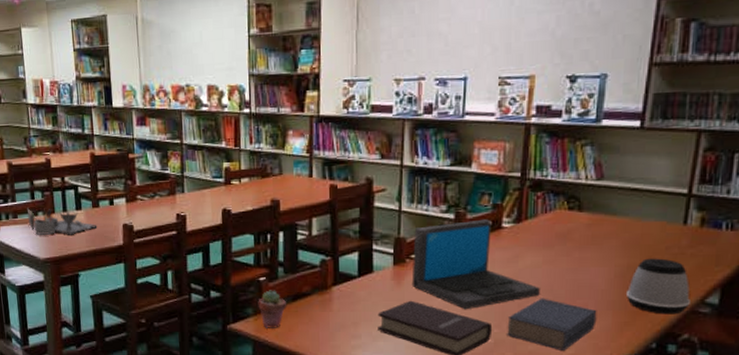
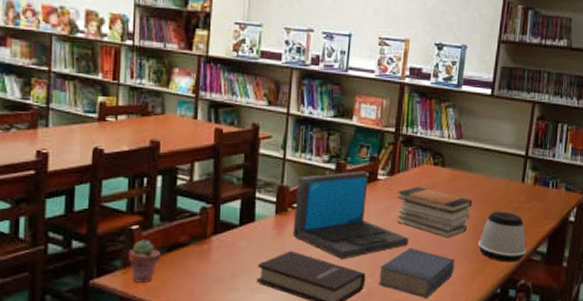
book stack: none [525,234,618,288] -> present [397,187,473,238]

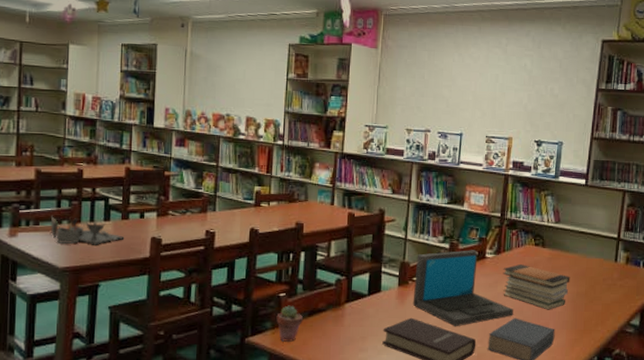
speaker: present [478,211,527,262] -> none [576,287,620,333]

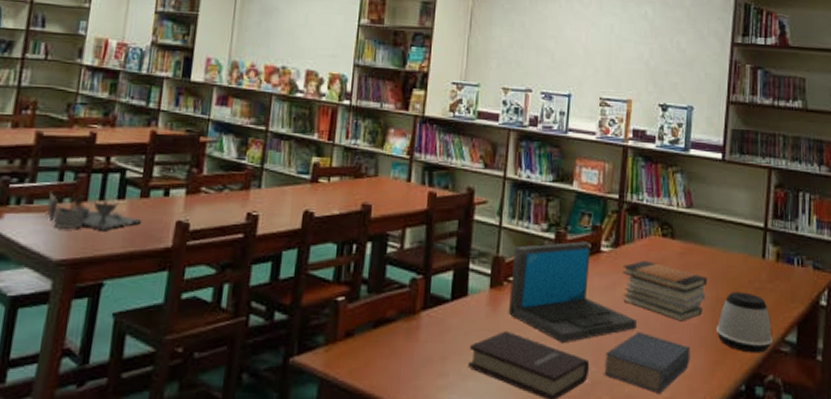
potted succulent: present [276,305,304,342] -> none [331,313,367,363]
speaker: none [576,287,620,333] -> present [717,292,772,353]

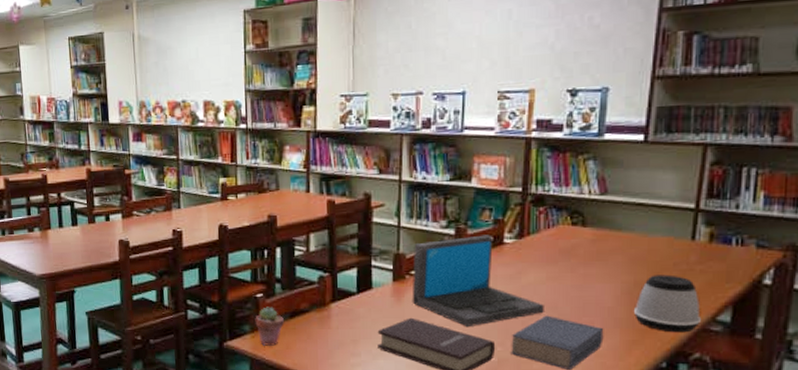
desk organizer: present [47,191,142,231] -> none [23,223,93,252]
potted succulent: none [331,313,367,363] -> present [255,307,285,346]
book stack: present [622,261,708,322] -> none [528,250,624,305]

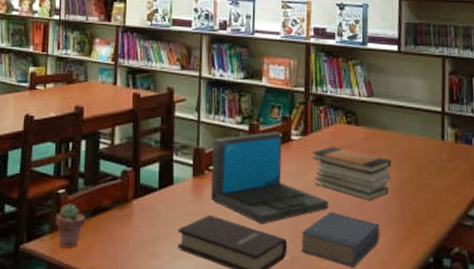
book stack: none [528,250,624,305] -> present [312,147,392,201]
speaker: present [634,274,701,333] -> none [403,172,456,228]

